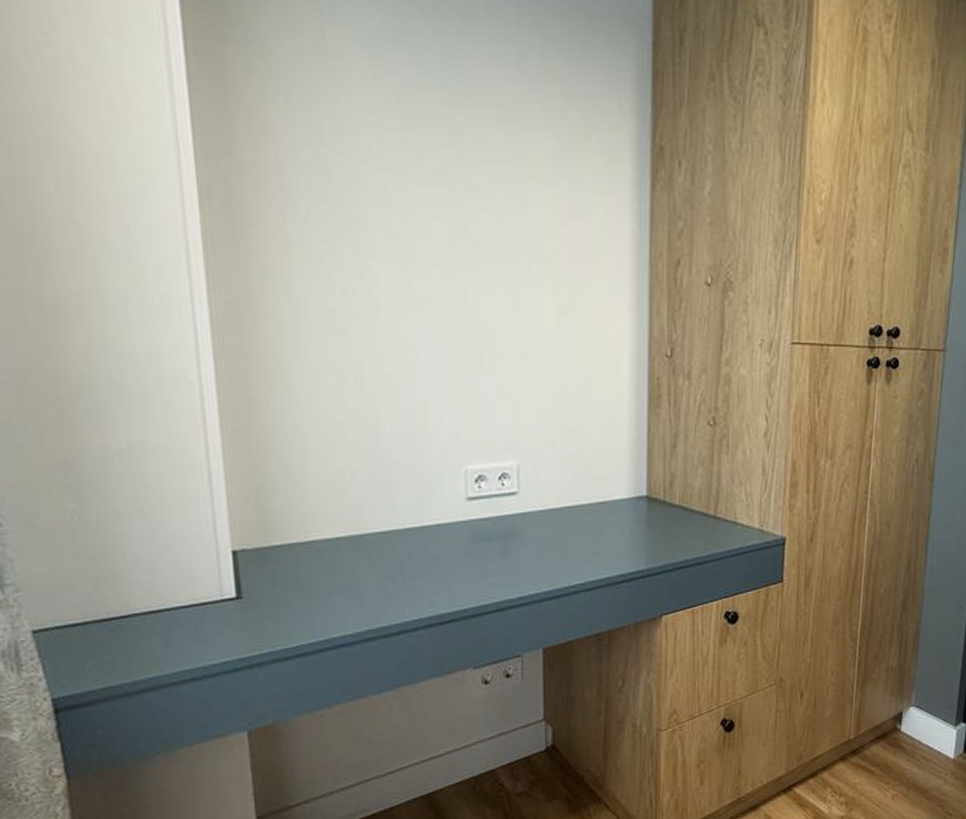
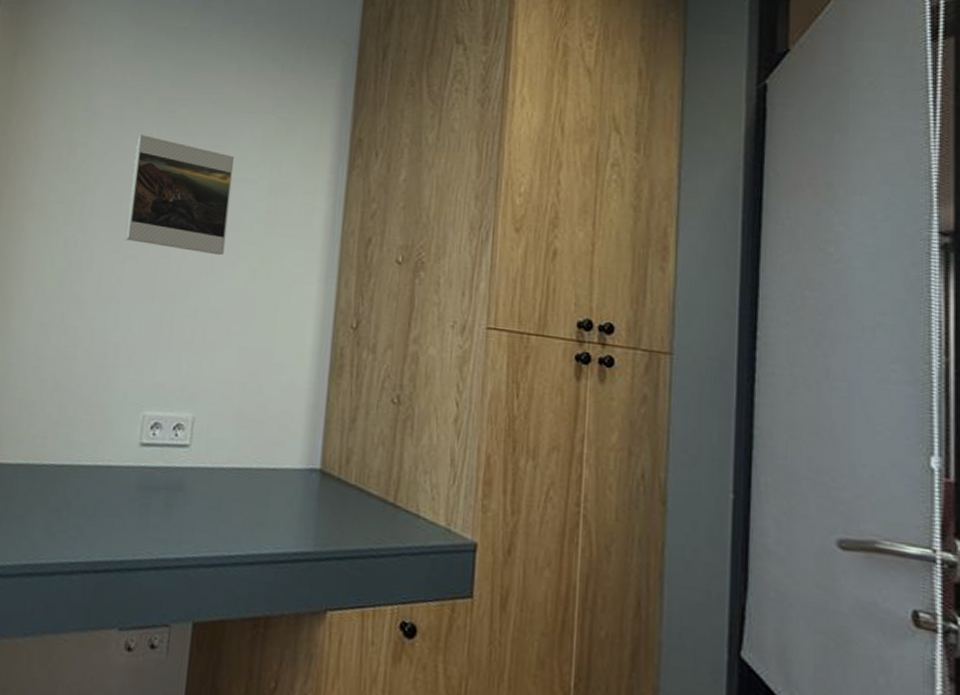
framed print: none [406,150,528,292] -> present [125,134,234,256]

